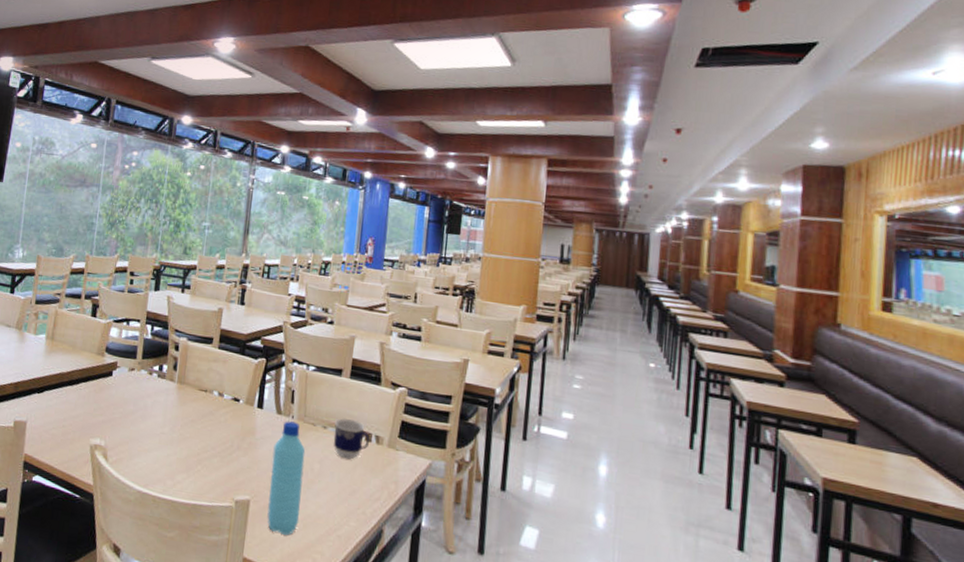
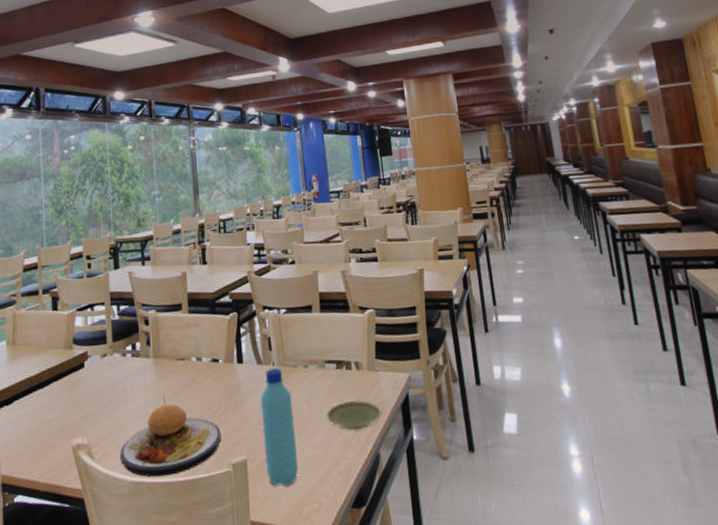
plate: none [131,420,230,495] -> present [120,396,222,477]
cup: present [333,418,370,460] -> none [314,352,351,393]
plate: none [336,471,393,502] -> present [326,400,381,431]

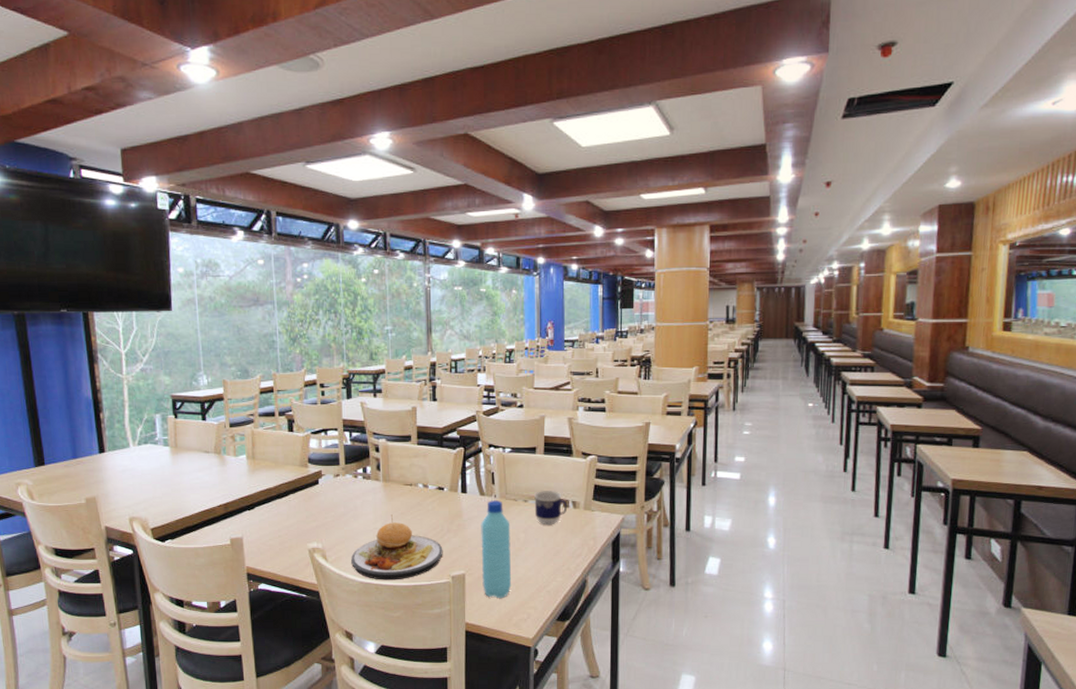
cup: none [314,352,351,393] -> present [534,491,568,525]
plate: present [326,400,381,431] -> none [541,535,592,560]

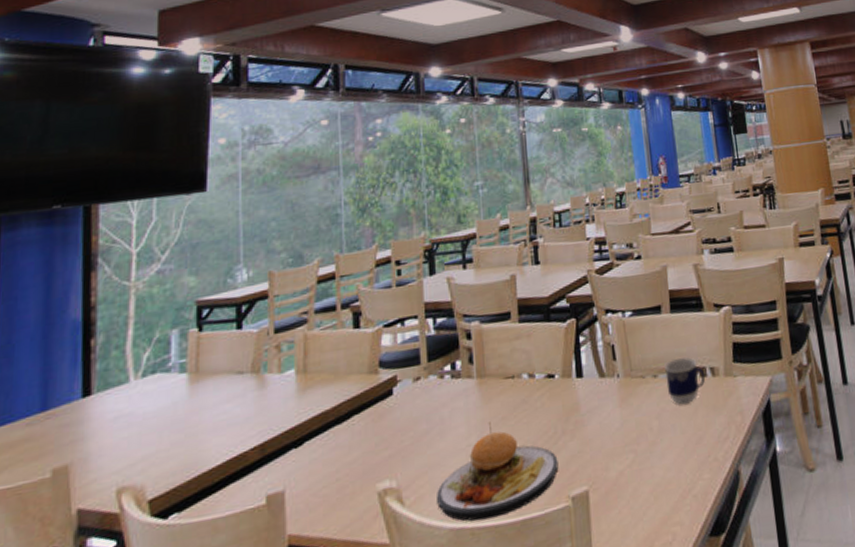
water bottle: present [481,499,512,598] -> none [603,379,649,519]

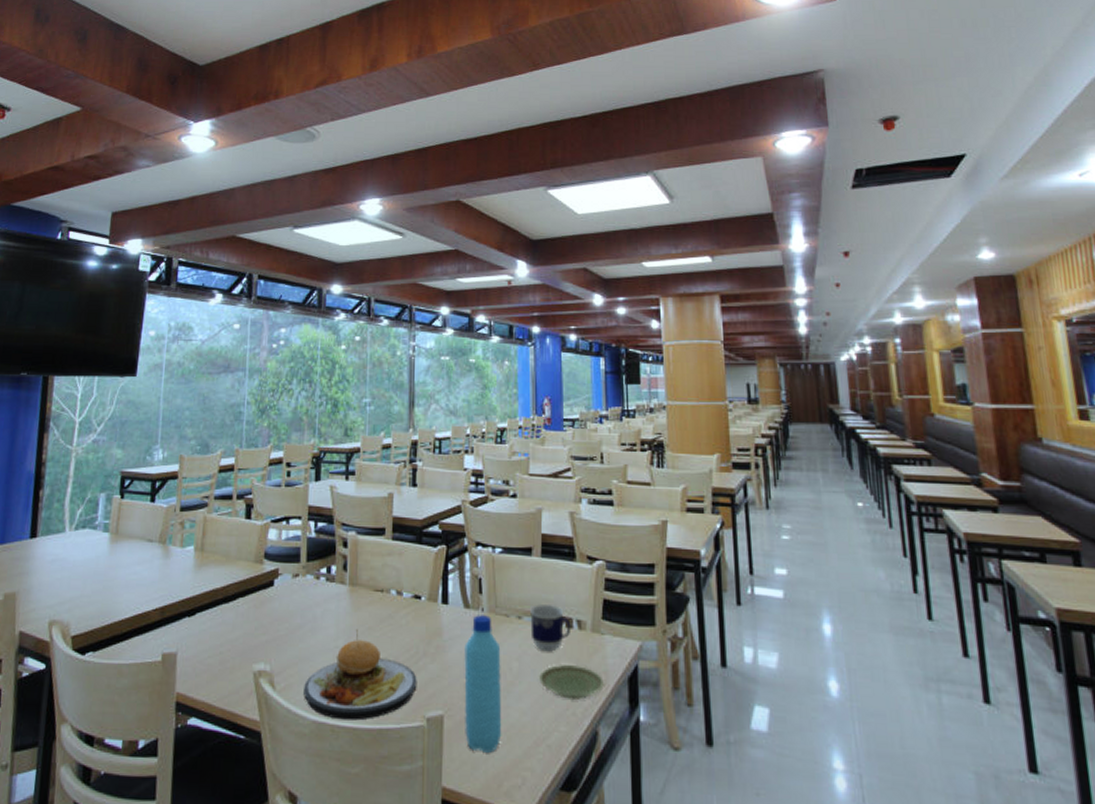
water bottle: none [603,379,649,519] -> present [464,614,502,753]
plate: none [679,411,741,447] -> present [539,665,604,701]

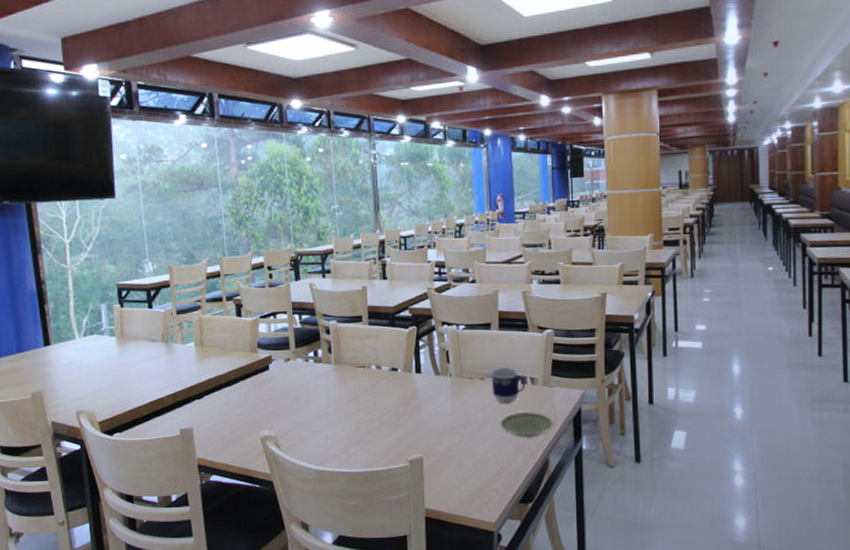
plate: present [304,629,417,721] -> none [305,398,399,467]
water bottle: present [464,614,502,753] -> none [437,378,471,481]

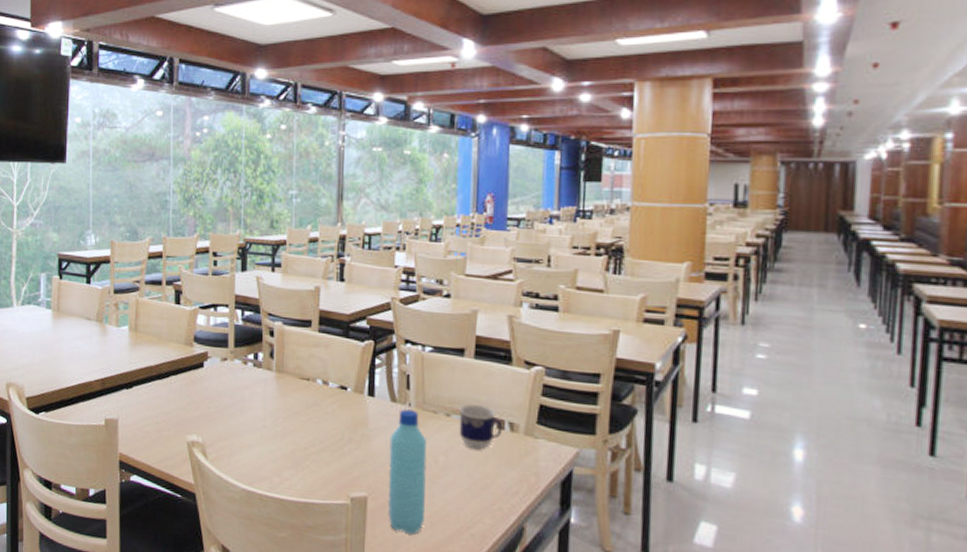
water bottle: none [437,378,471,481] -> present [387,408,427,535]
plate: present [500,412,553,438] -> none [466,462,534,497]

